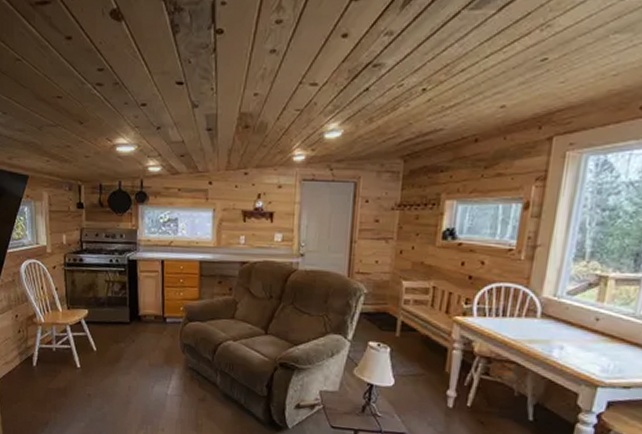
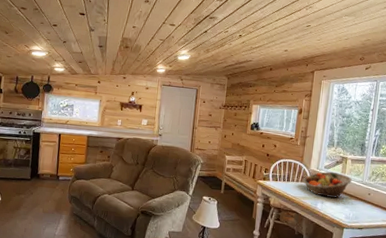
fruit basket: none [528,299,617,341] -> present [303,171,353,198]

